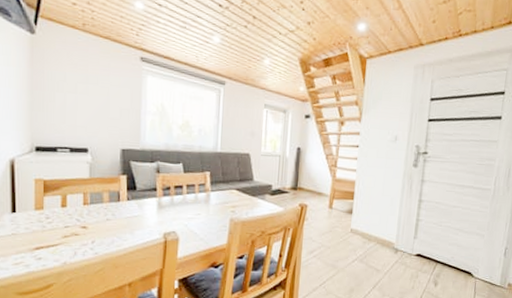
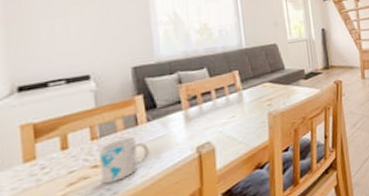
mug: none [88,209,126,244] -> present [99,136,149,184]

